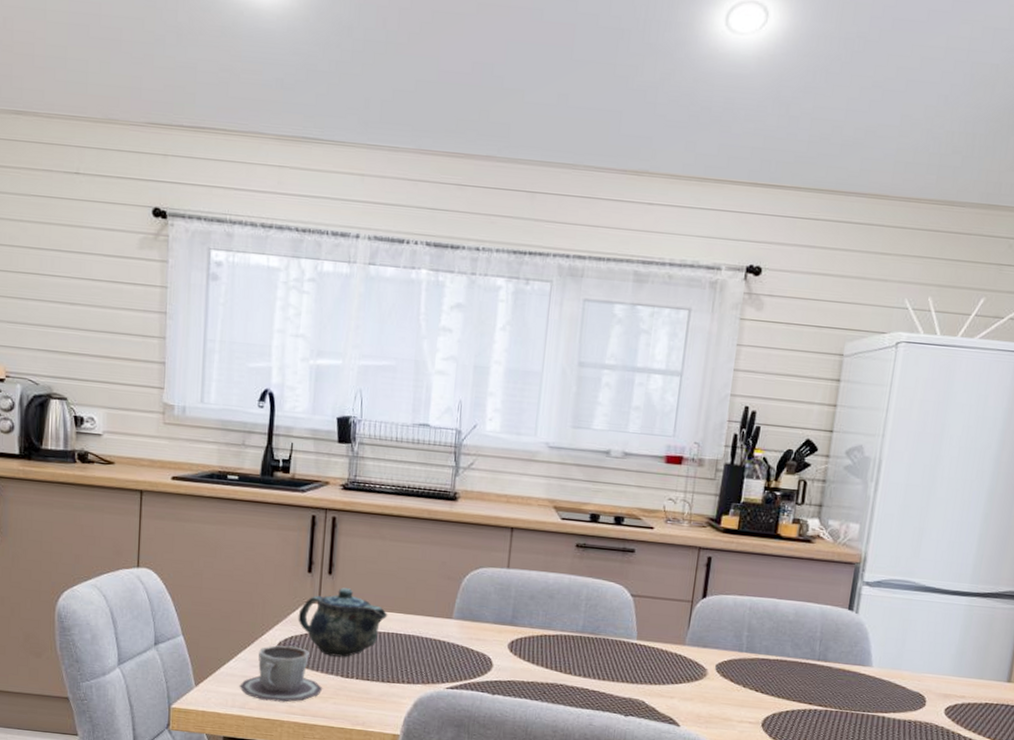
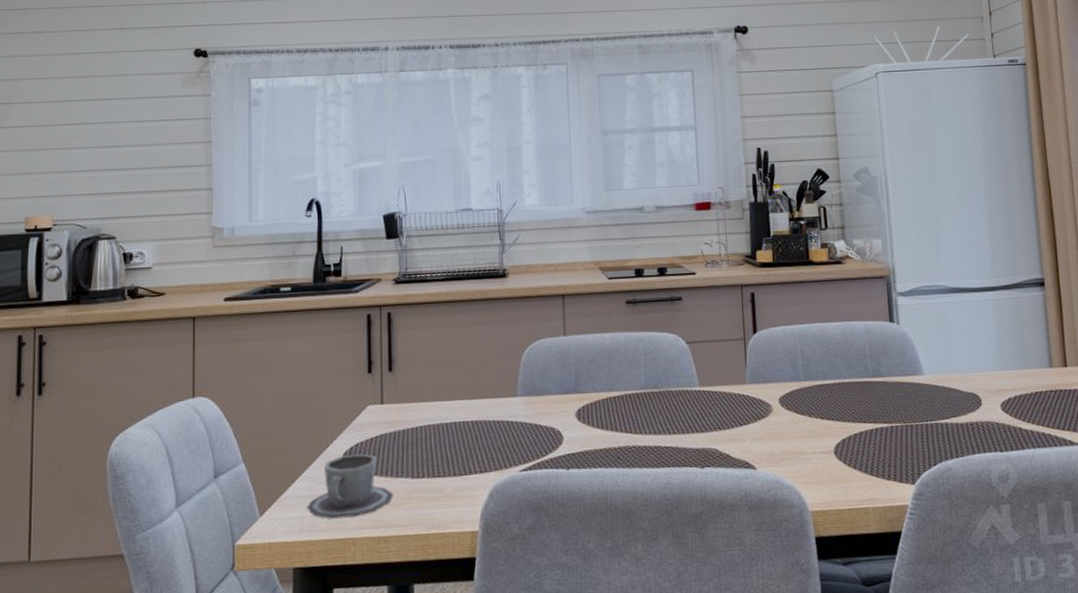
teapot: present [298,588,388,658] -> none [362,383,453,458]

